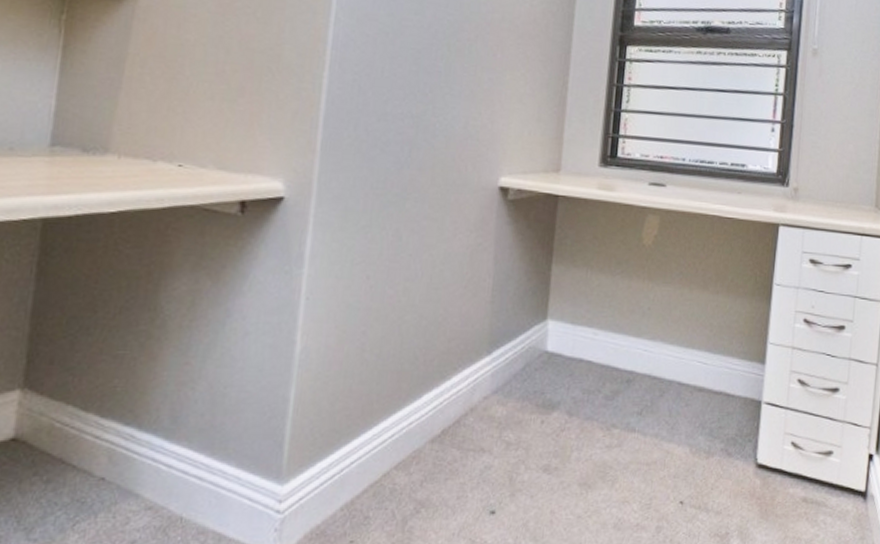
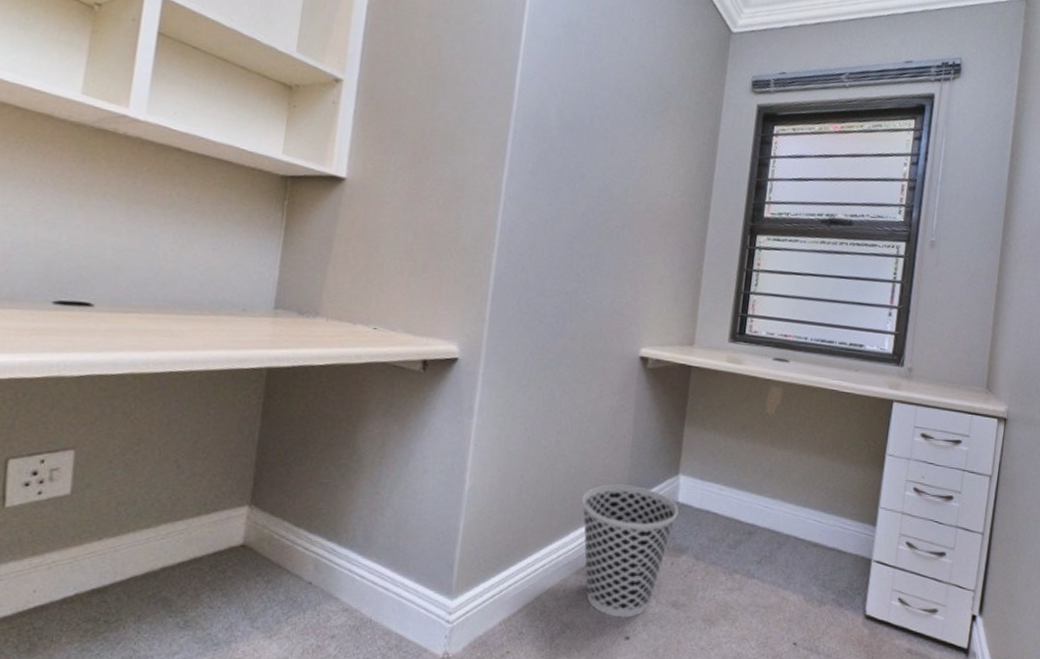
wastebasket: none [435,335,548,490] -> present [581,484,679,618]

